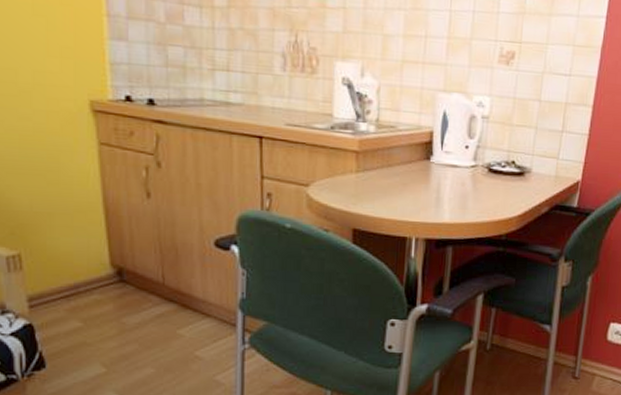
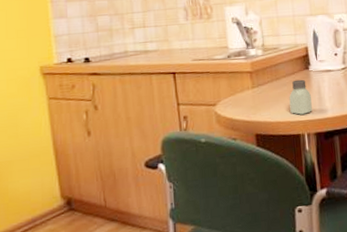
saltshaker: none [399,170,427,215] -> present [289,79,312,115]

